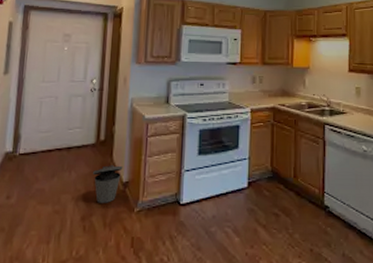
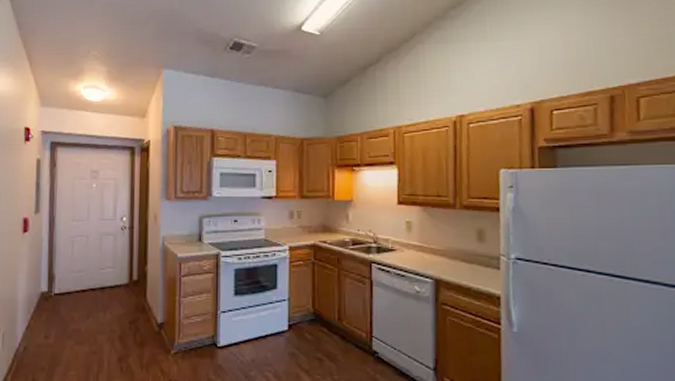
trash can: present [92,165,123,203] -> none [126,306,157,344]

